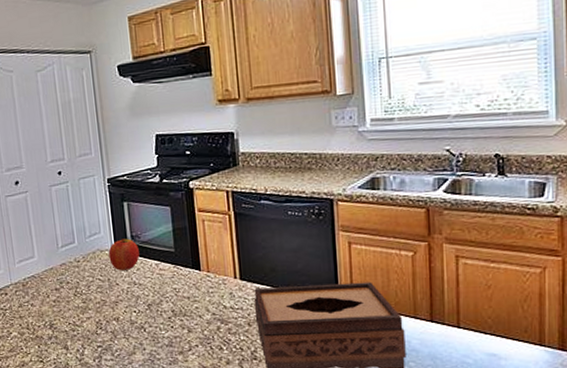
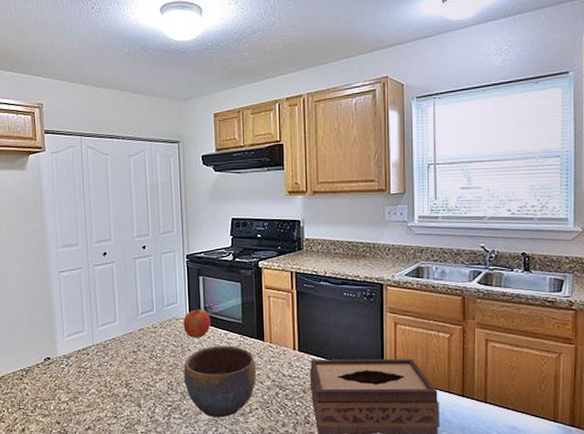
bowl: none [112,277,195,358] -> present [184,346,257,418]

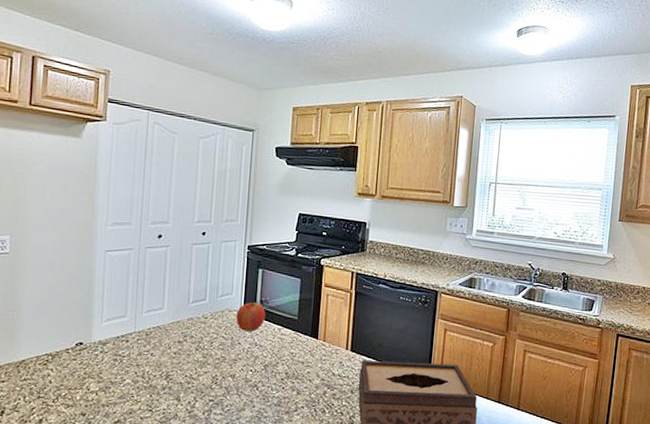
bowl: present [184,346,257,418] -> none [230,341,307,415]

